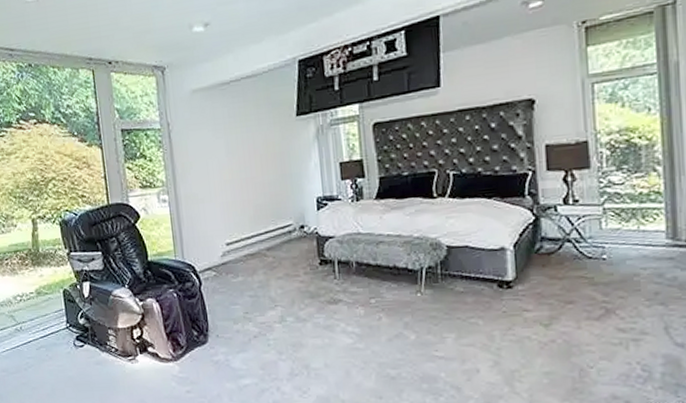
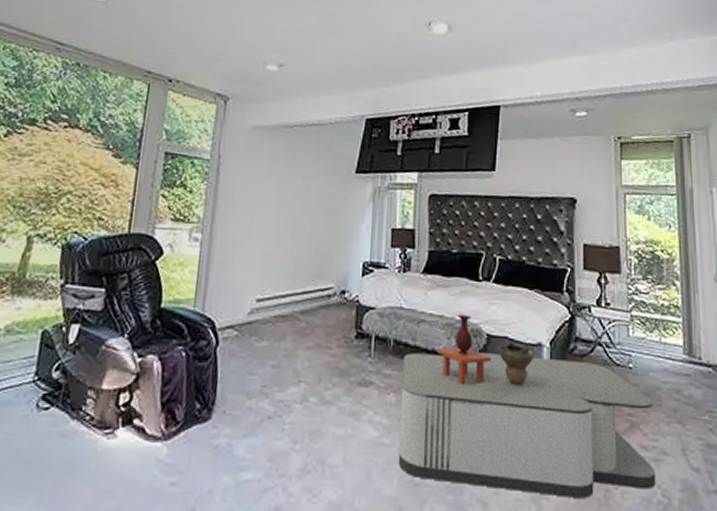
coffee table: none [367,259,635,379] -> present [398,353,656,498]
vase: none [398,231,454,293] -> present [437,314,492,384]
decorative bowl: none [459,250,498,289] -> present [498,342,534,387]

